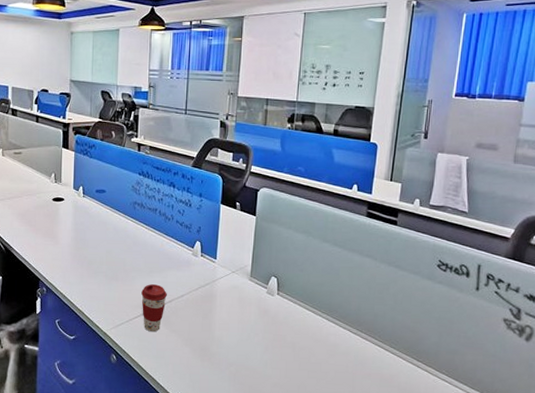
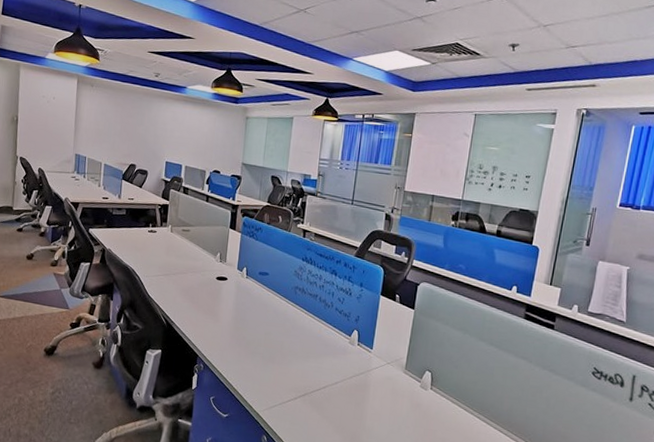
coffee cup: present [141,284,167,332] -> none [295,368,322,417]

